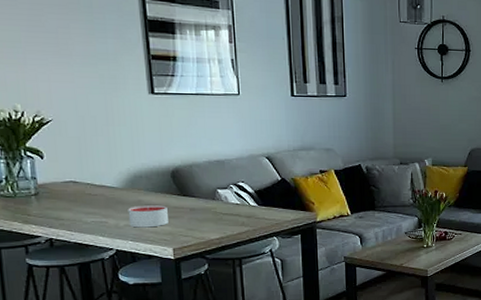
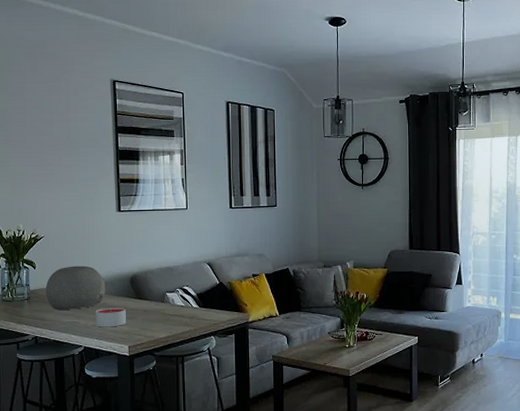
bowl: none [59,156,140,207] -> present [45,265,106,310]

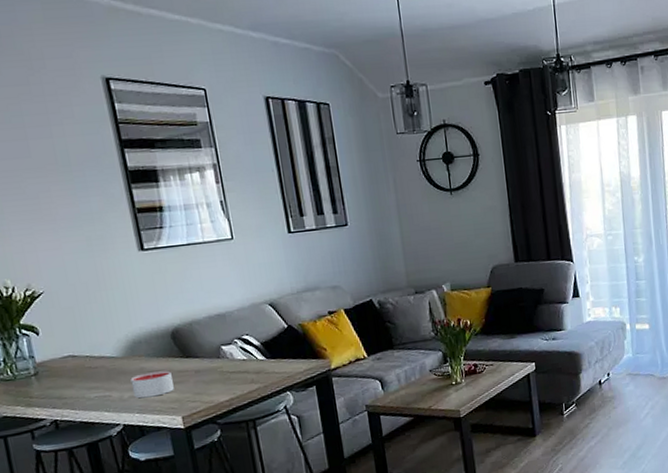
bowl: present [45,265,106,310] -> none [57,323,141,384]

